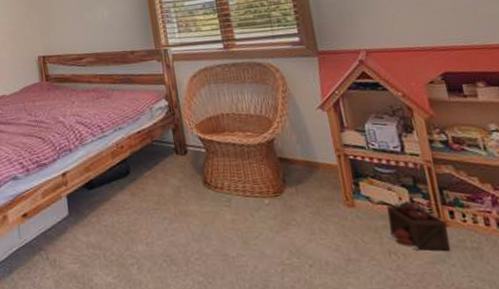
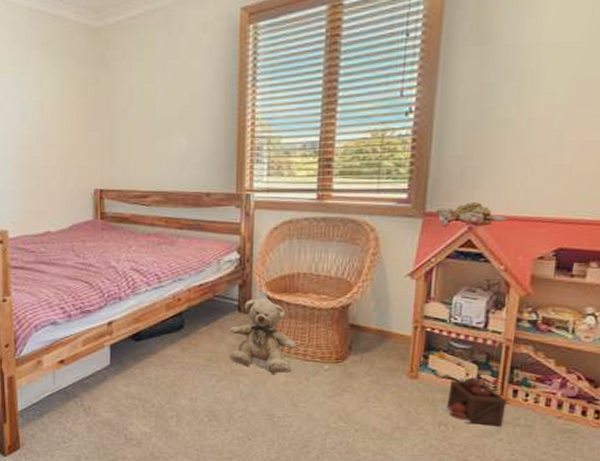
teddy bear: none [171,139,236,214] -> present [229,298,298,375]
doll: none [325,38,390,62] -> present [434,201,507,227]

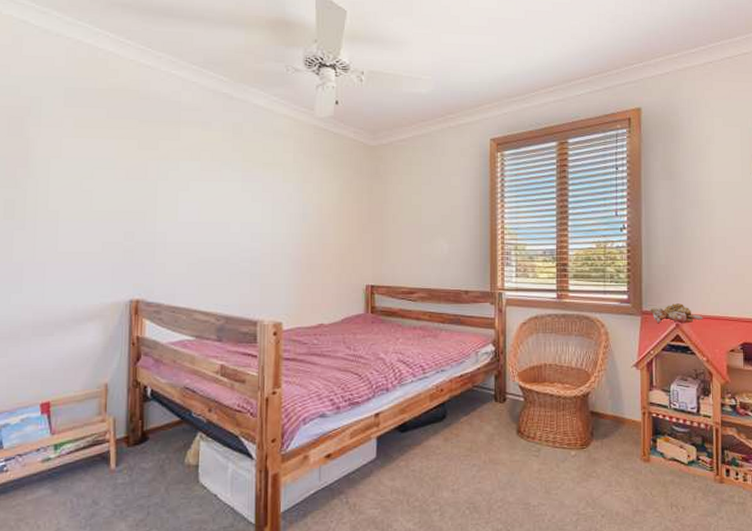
teddy bear: present [229,298,298,375] -> none [487,388,548,463]
toy box: present [441,377,507,426] -> none [671,459,723,505]

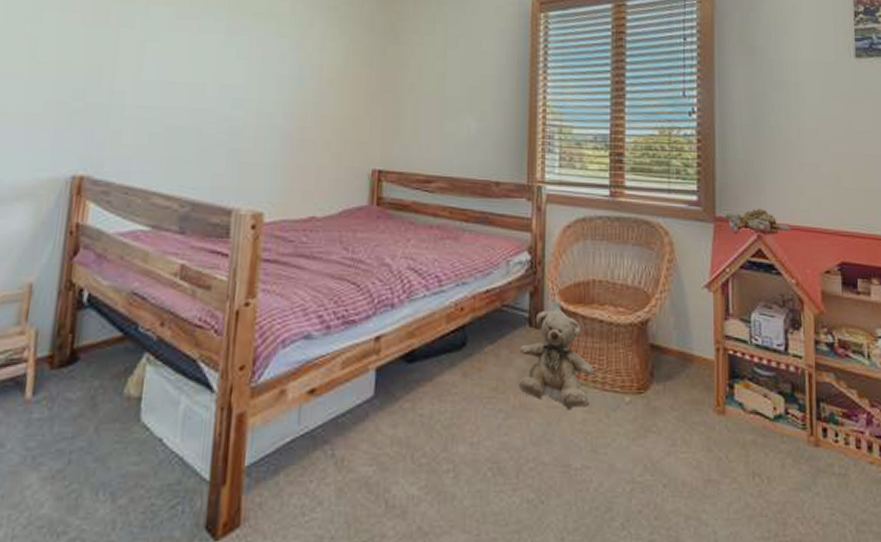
teddy bear: none [487,388,548,463] -> present [518,310,595,410]

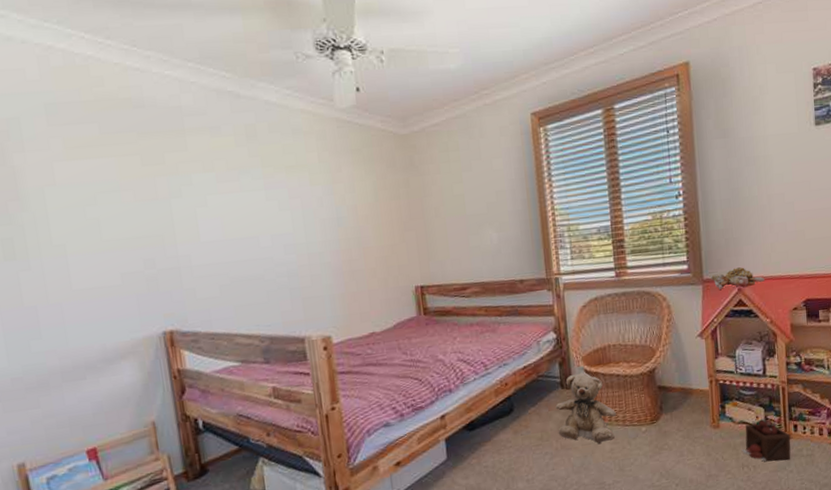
toy box: none [753,413,818,476] -> present [742,418,791,462]

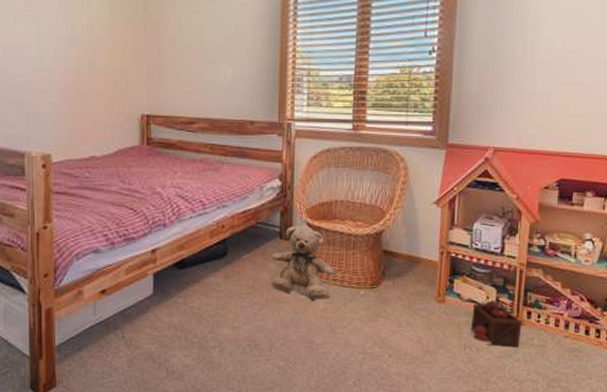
doll: present [710,266,765,290] -> none [456,135,517,158]

